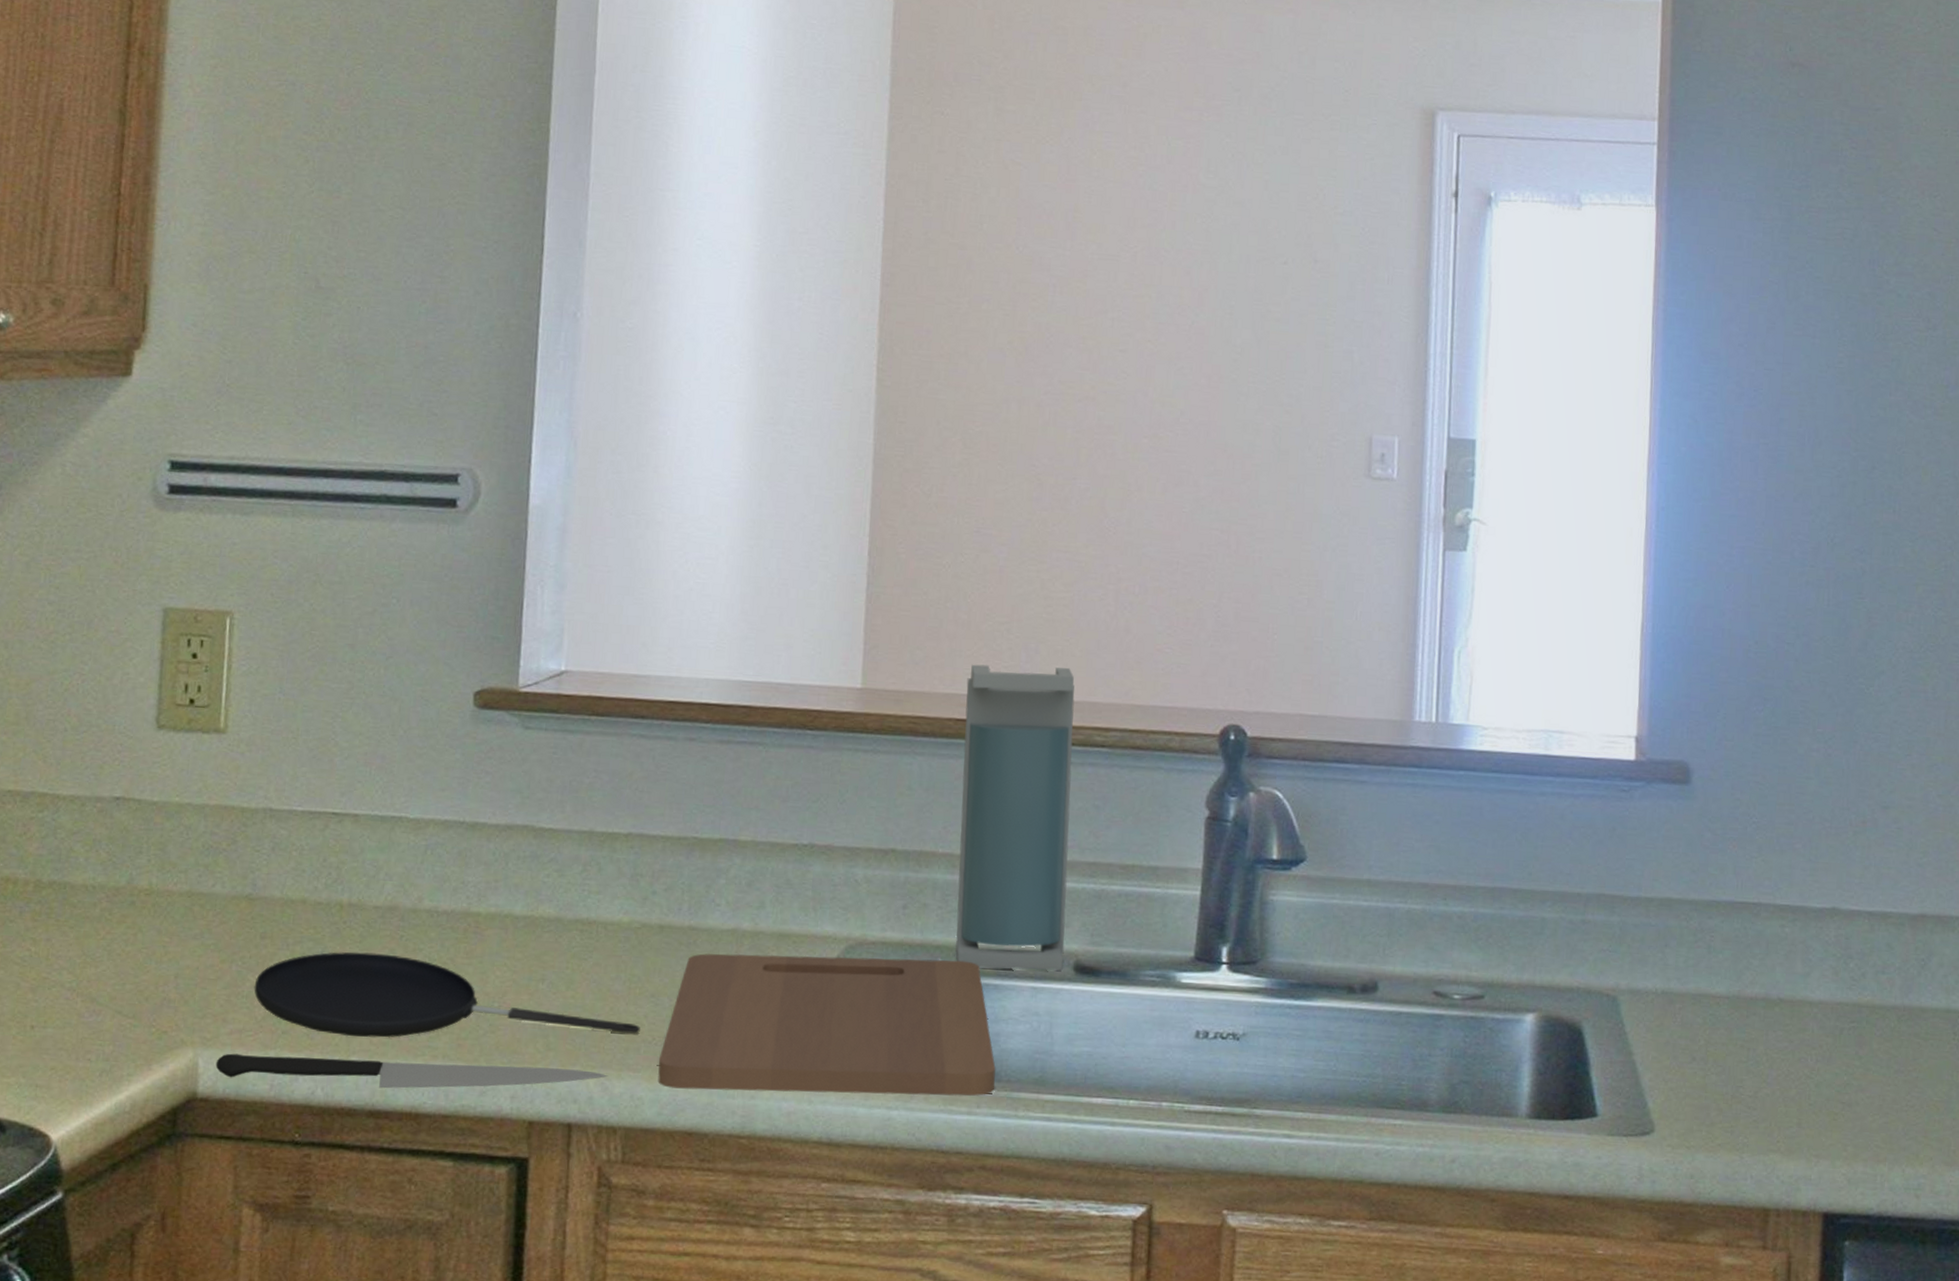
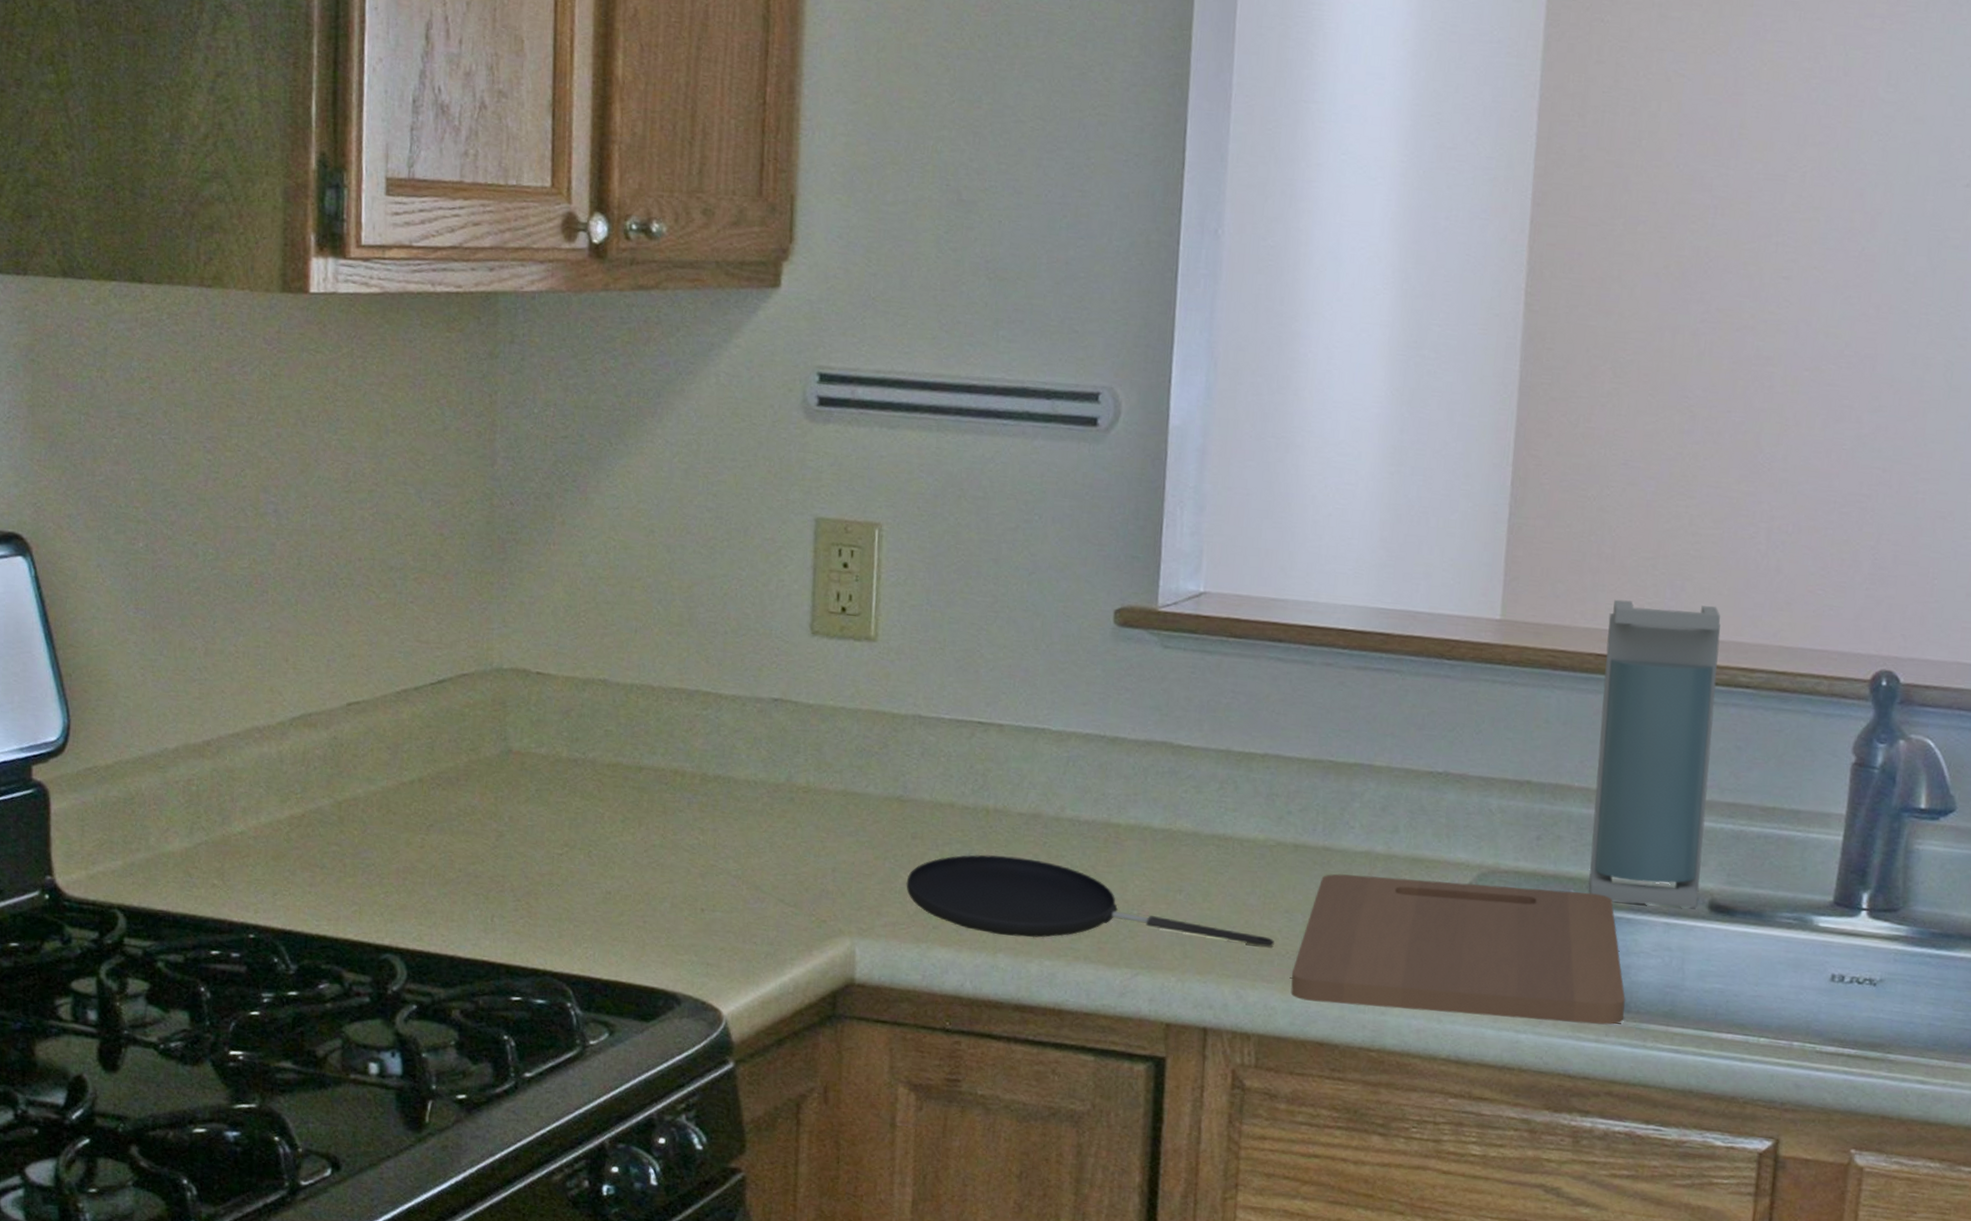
kitchen knife: present [215,1053,608,1089] -> none [871,944,1243,989]

